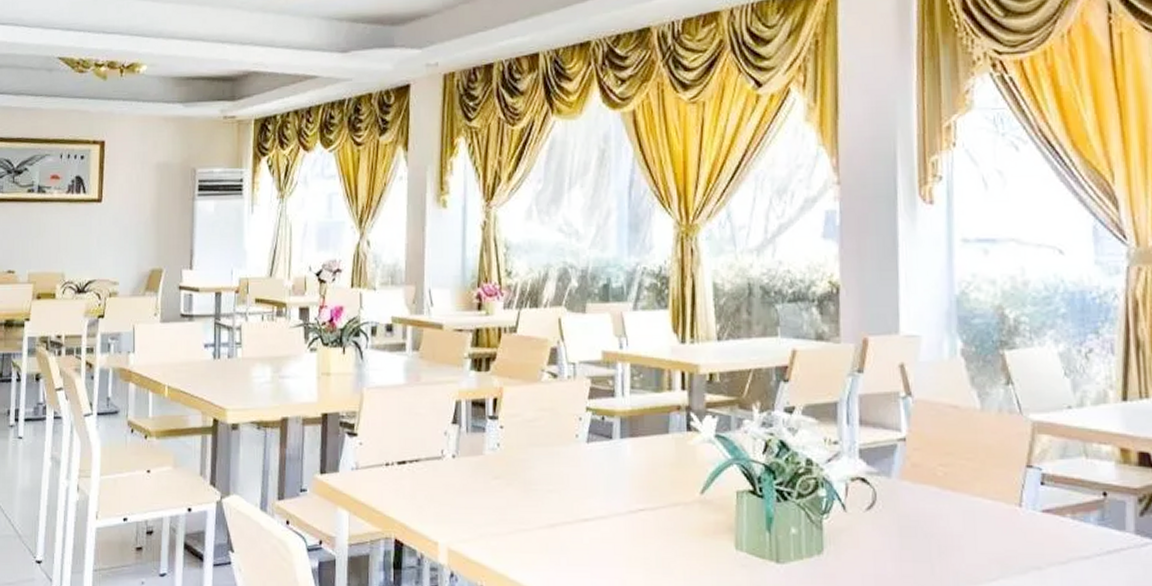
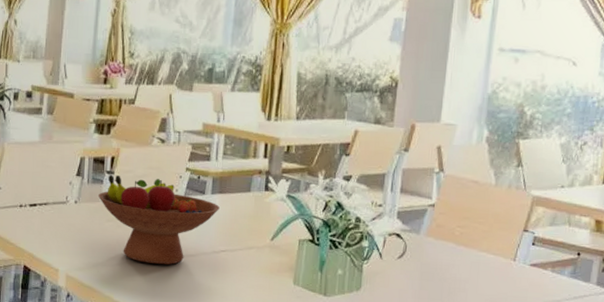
fruit bowl: none [481,420,632,531] -> present [98,174,220,265]

